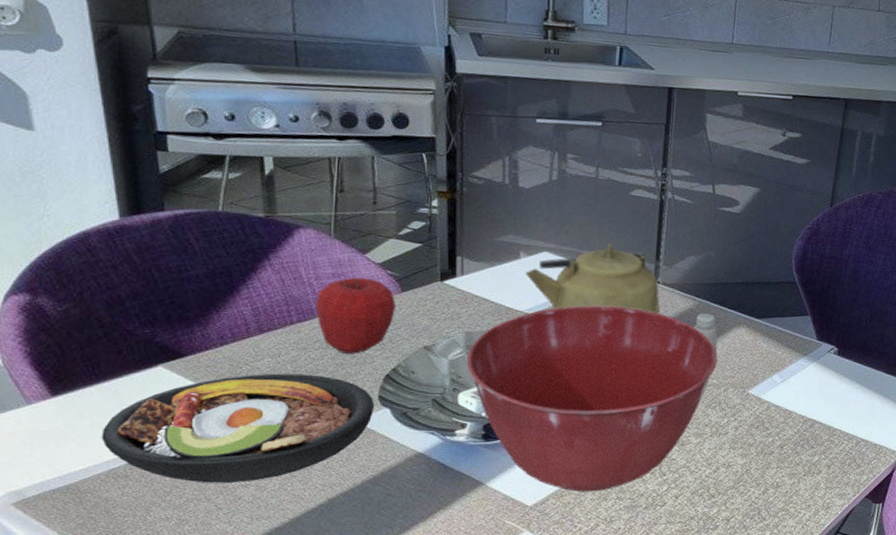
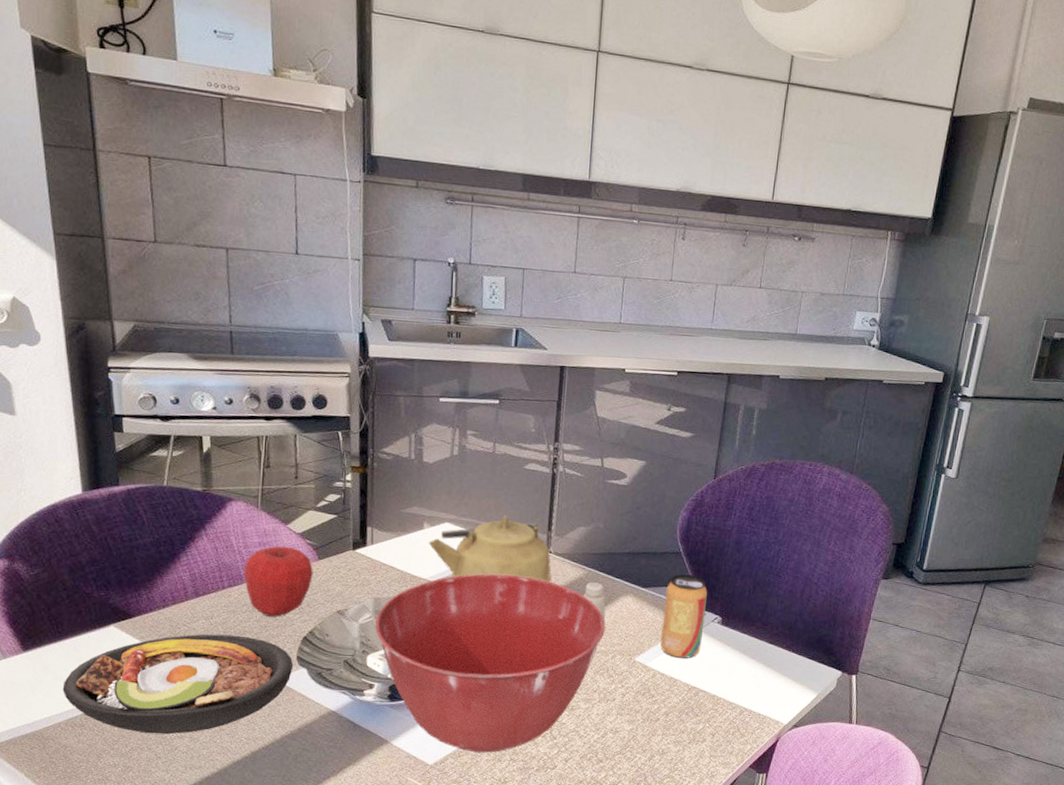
beverage can: none [775,304,823,390] -> present [660,574,707,658]

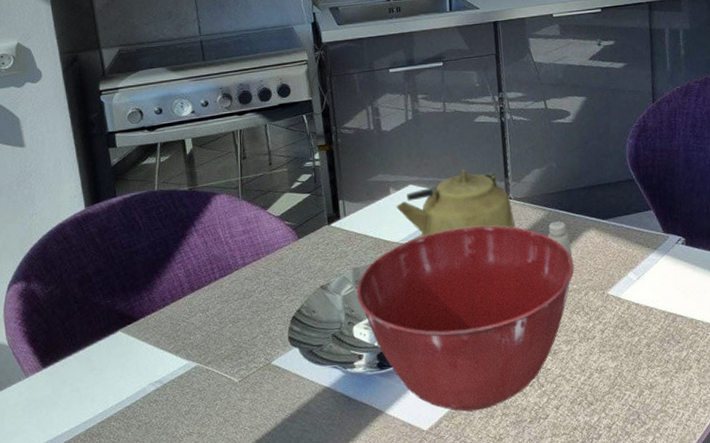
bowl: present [62,634,294,735] -> none [79,324,286,435]
apple: present [244,546,313,617] -> none [232,230,295,302]
beverage can: present [660,574,707,658] -> none [626,199,671,286]

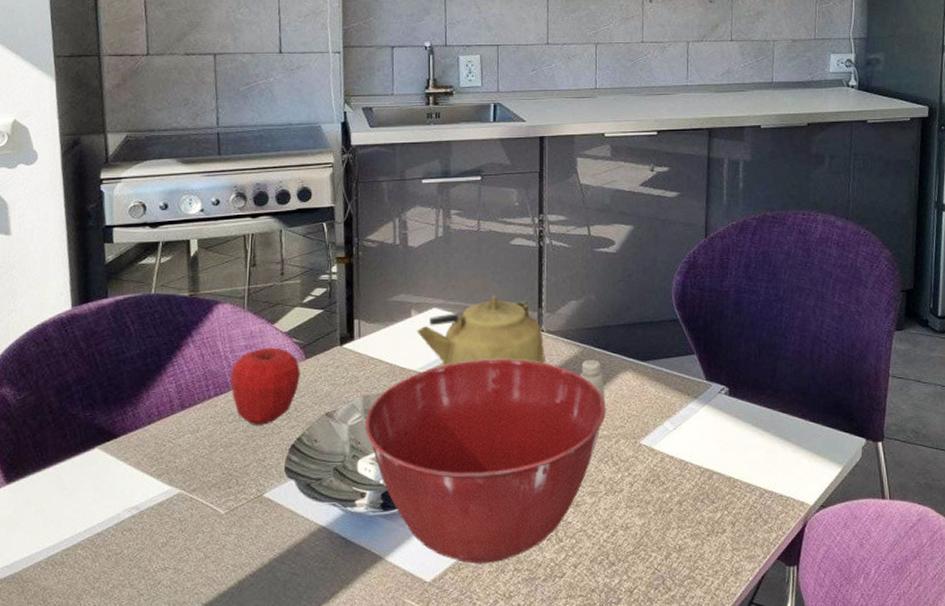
apple: none [232,230,295,302] -> present [231,347,300,425]

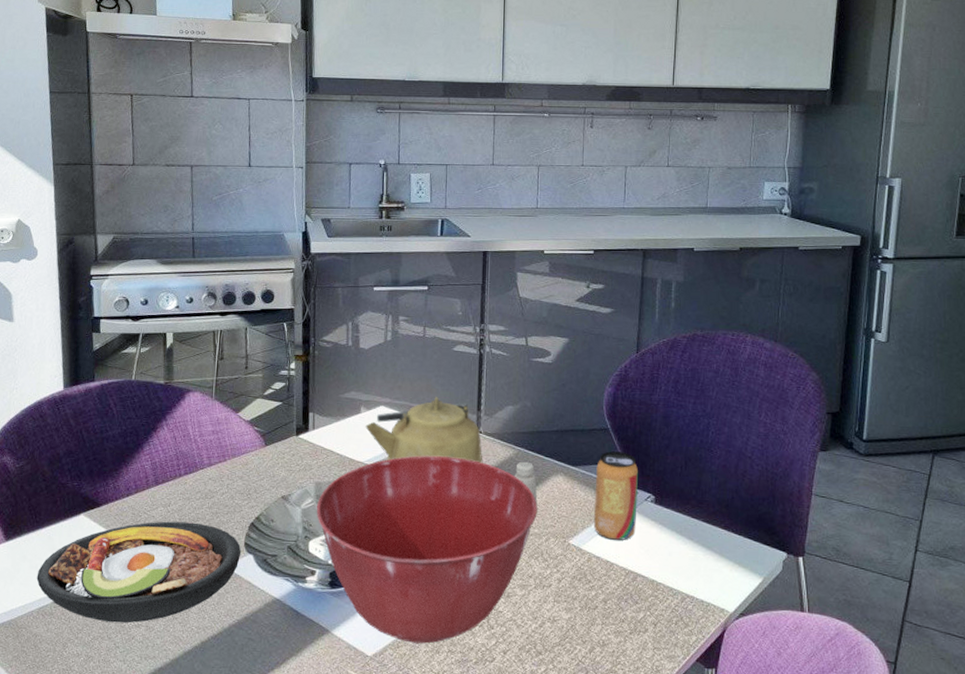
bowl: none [44,449,282,568] -> present [36,521,241,623]
apple: present [231,347,300,425] -> none [199,433,260,503]
beverage can: none [666,343,711,437] -> present [594,451,638,540]

